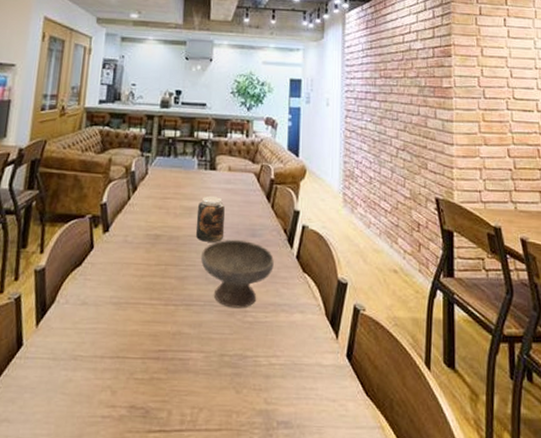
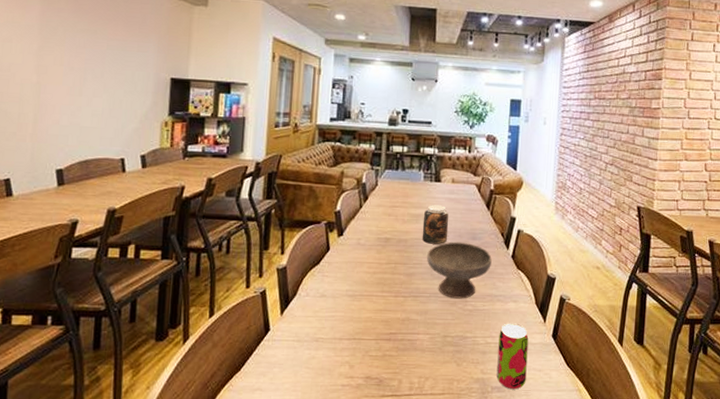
beverage can: none [282,339,319,426] -> present [496,323,529,390]

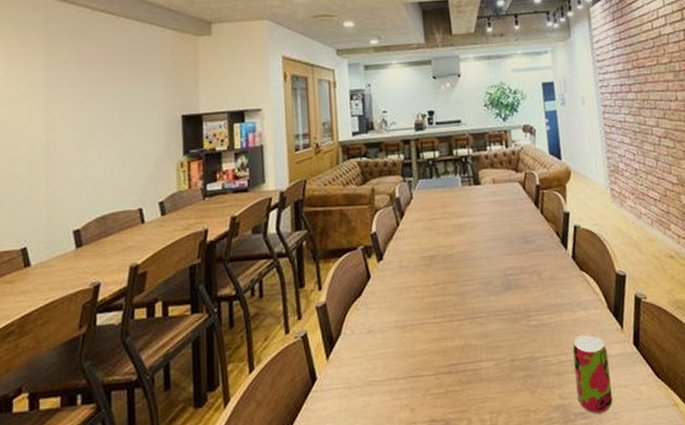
jar: present [422,204,449,244] -> none [467,210,498,256]
bowl: present [427,242,492,299] -> none [478,248,551,315]

